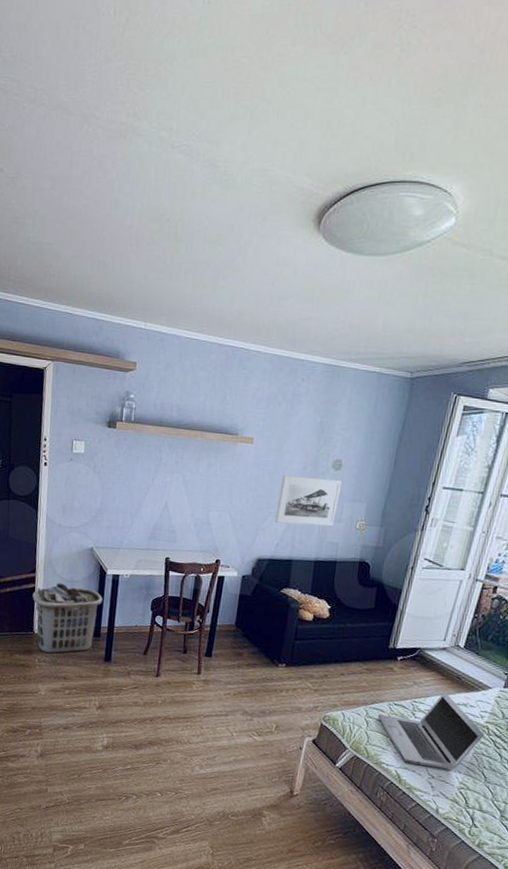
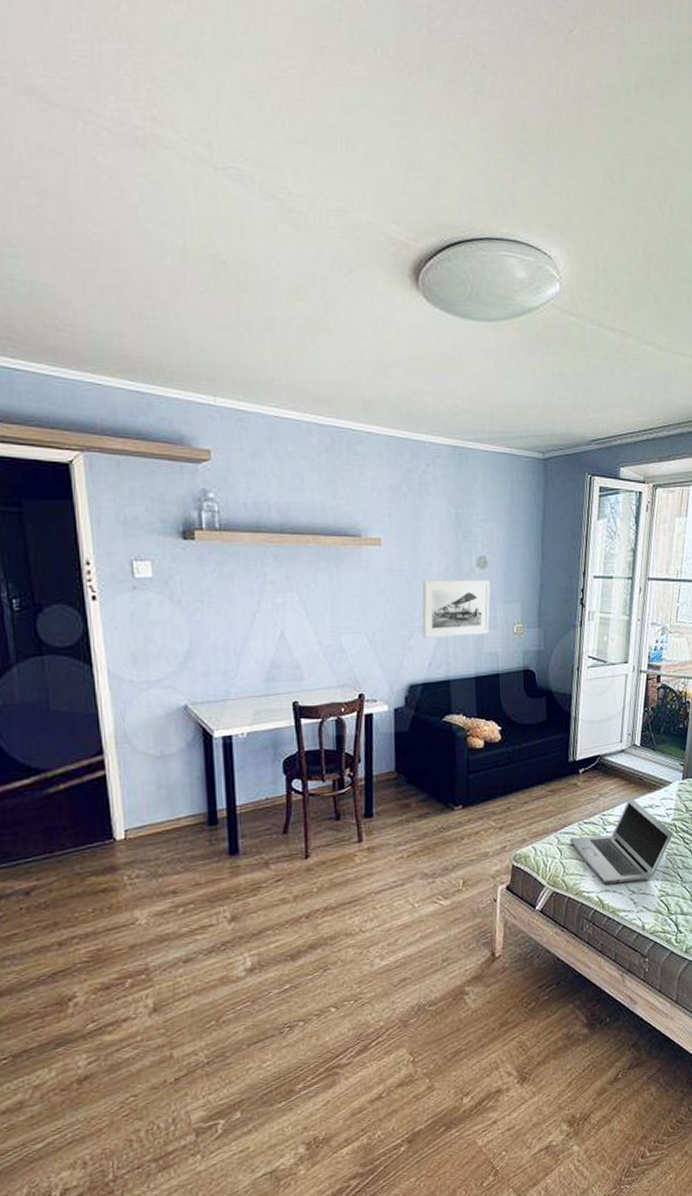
clothes hamper: present [32,583,103,654] -> none [103,761,214,864]

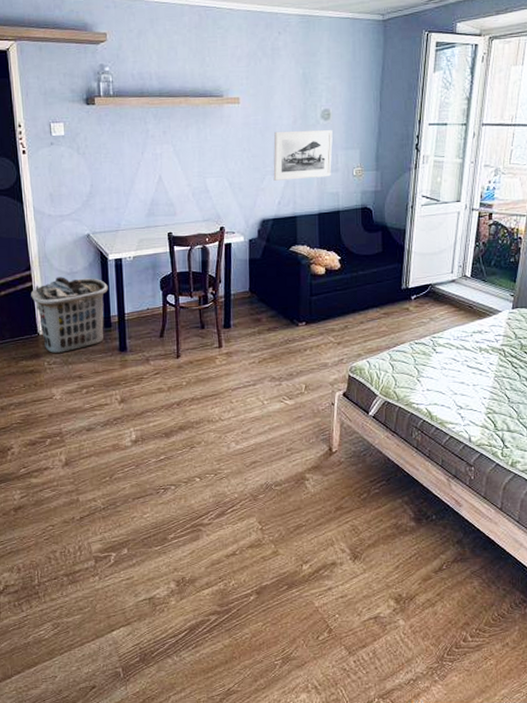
clothes hamper: none [103,761,214,864] -> present [31,277,108,354]
laptop: present [569,797,673,884] -> none [401,323,502,399]

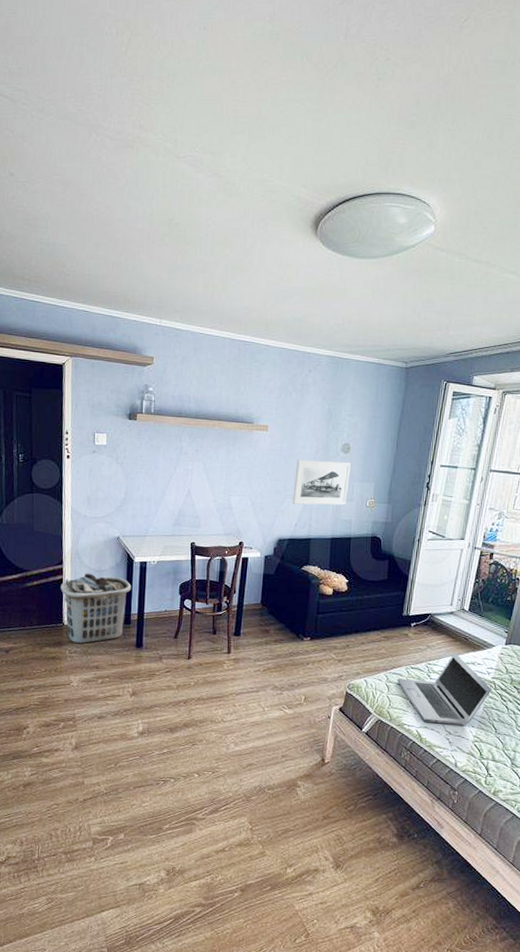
laptop: none [401,323,502,399] -> present [397,653,492,726]

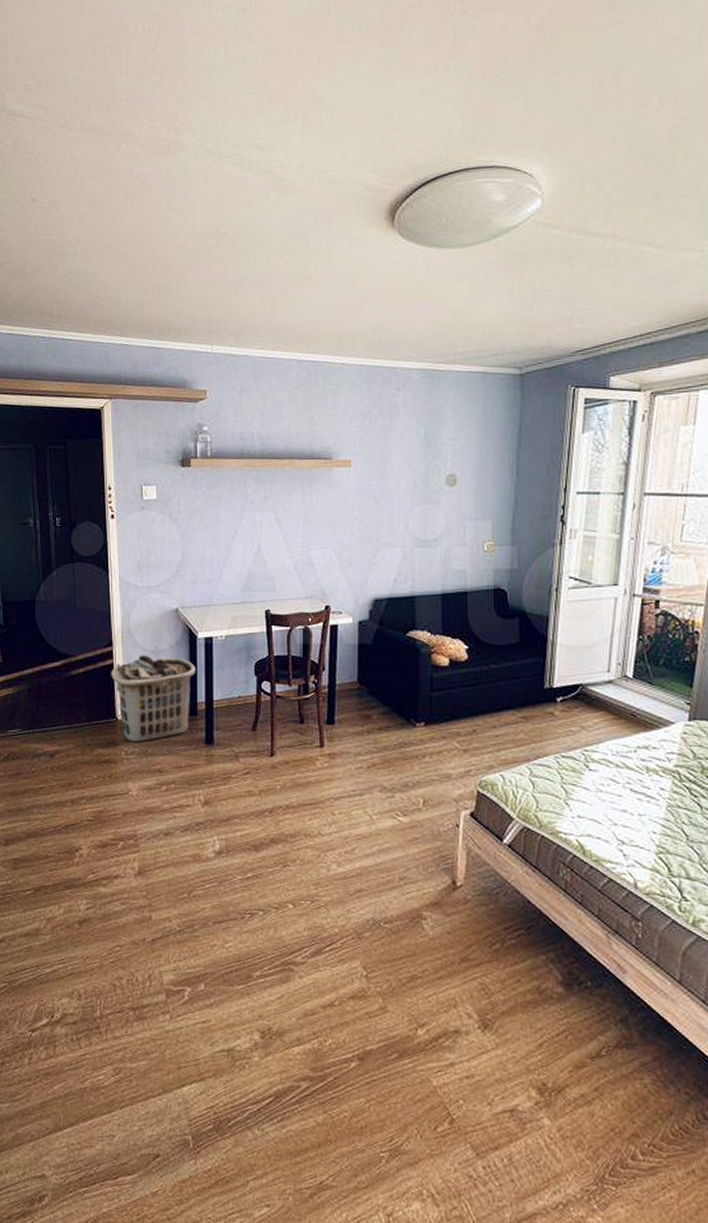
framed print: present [292,459,351,506] -> none [388,497,459,554]
laptop: present [397,653,492,726] -> none [544,734,676,832]

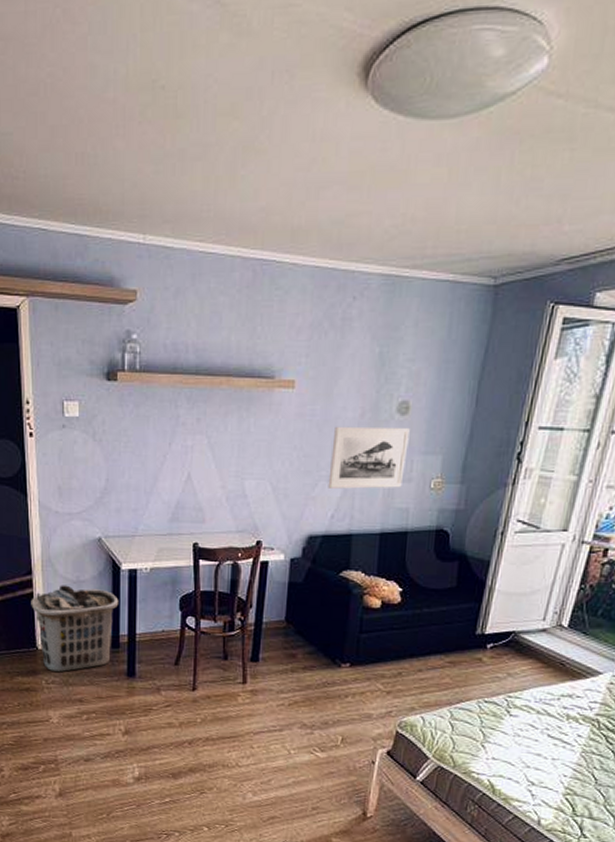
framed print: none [388,497,459,554] -> present [328,426,410,489]

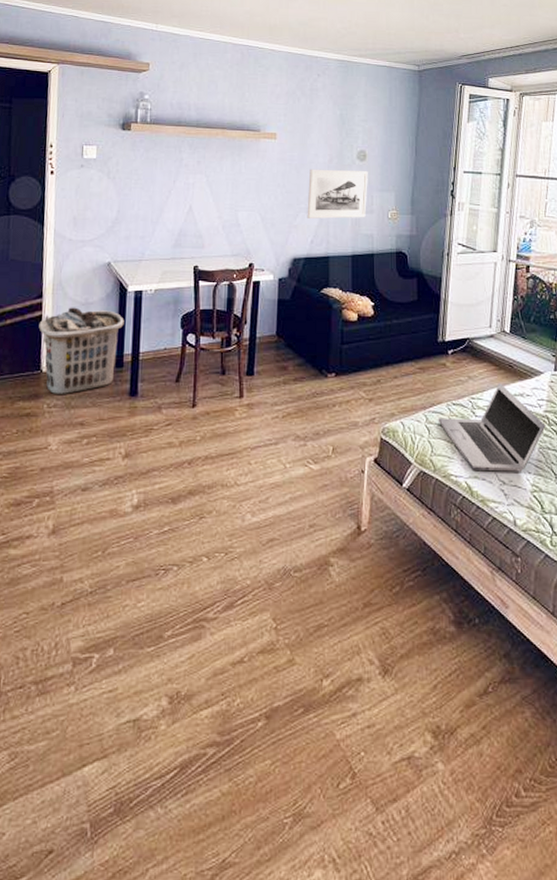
laptop: none [464,682,595,775] -> present [438,383,546,472]

